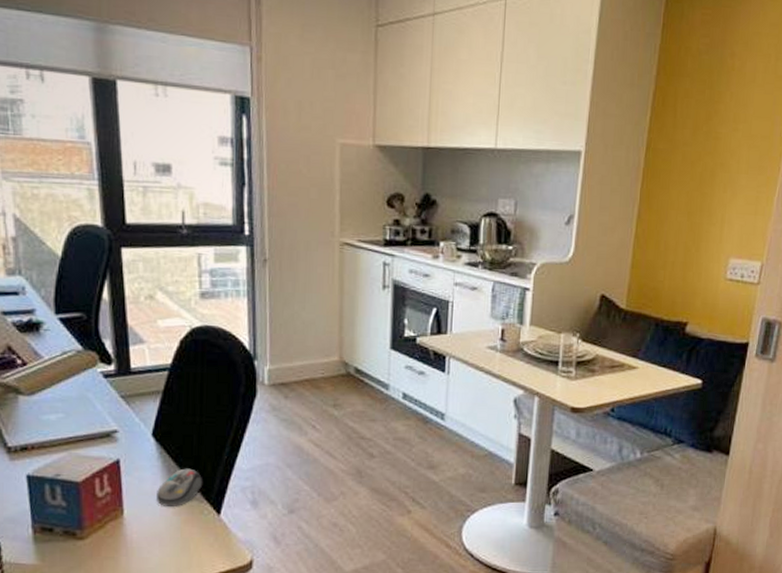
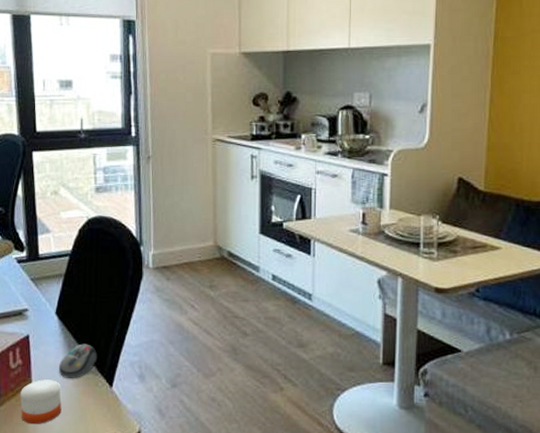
candle: none [109,508,160,558] -> present [20,379,62,425]

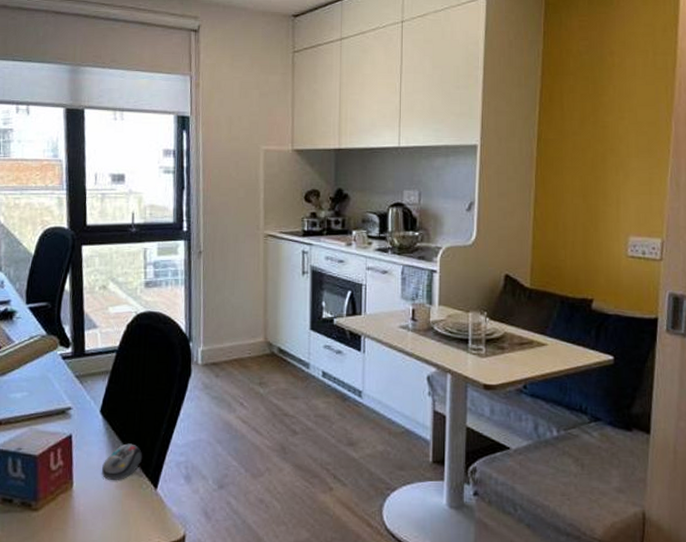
candle: present [20,379,62,425] -> none [60,481,104,530]

